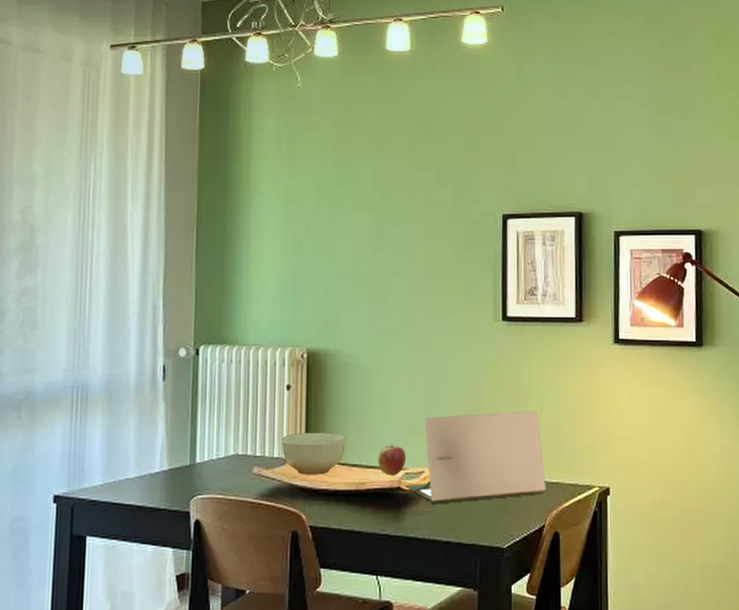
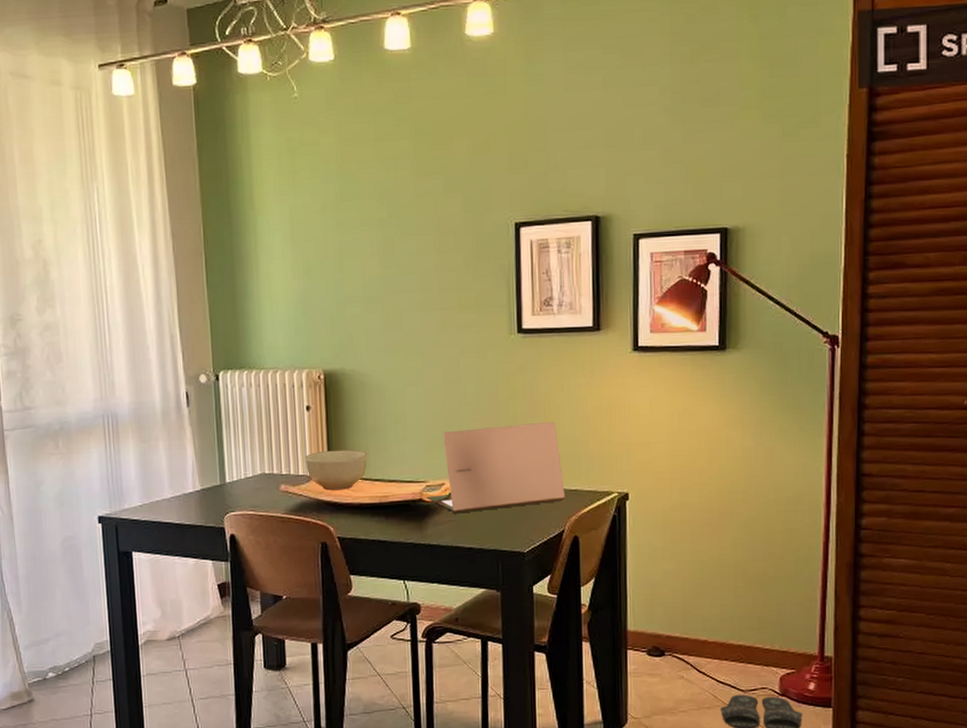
apple: present [378,445,407,475] -> none [399,460,427,488]

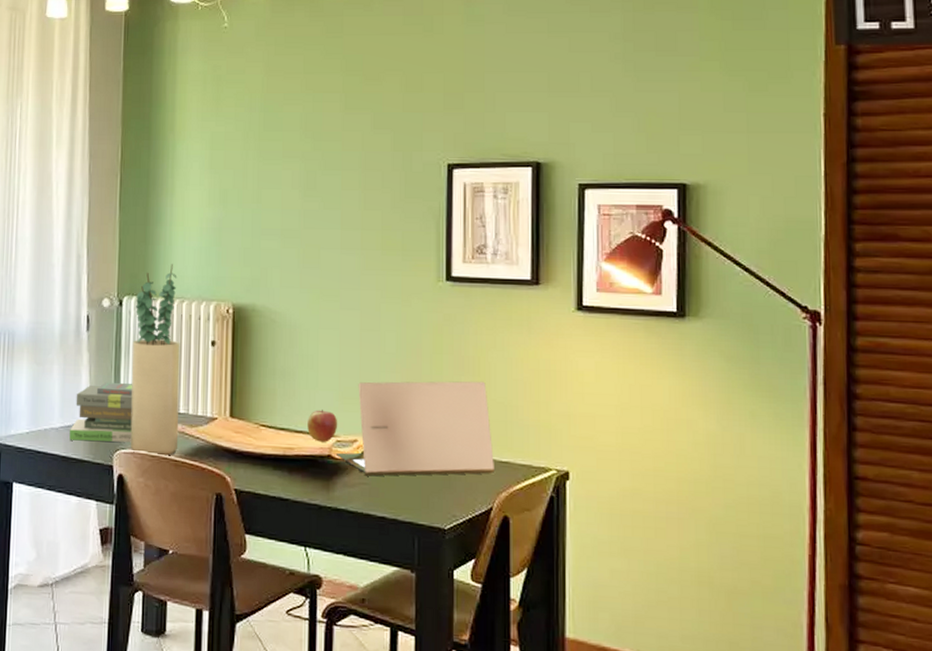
books: none [181,451,239,509] -> present [69,381,133,443]
vase: none [231,337,283,516] -> present [130,264,180,457]
bowl: present [305,449,368,490] -> none [205,391,274,437]
apple: none [399,460,427,488] -> present [307,410,338,442]

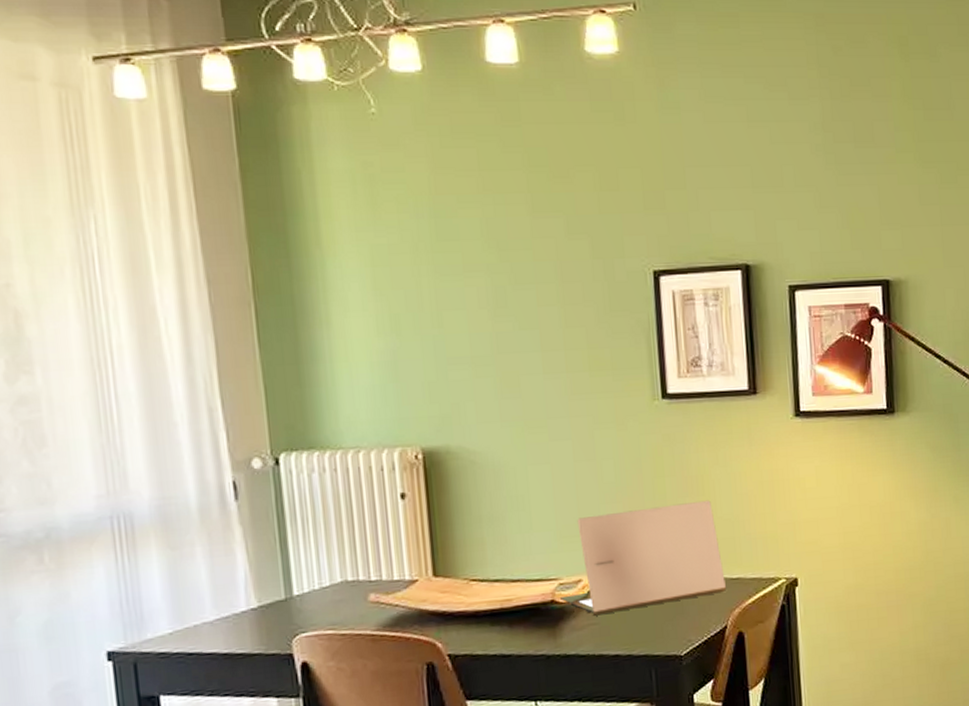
books: present [69,381,133,443] -> none [229,554,313,633]
vase: present [130,264,180,457] -> none [296,408,373,635]
apple: present [307,410,338,442] -> none [524,553,559,588]

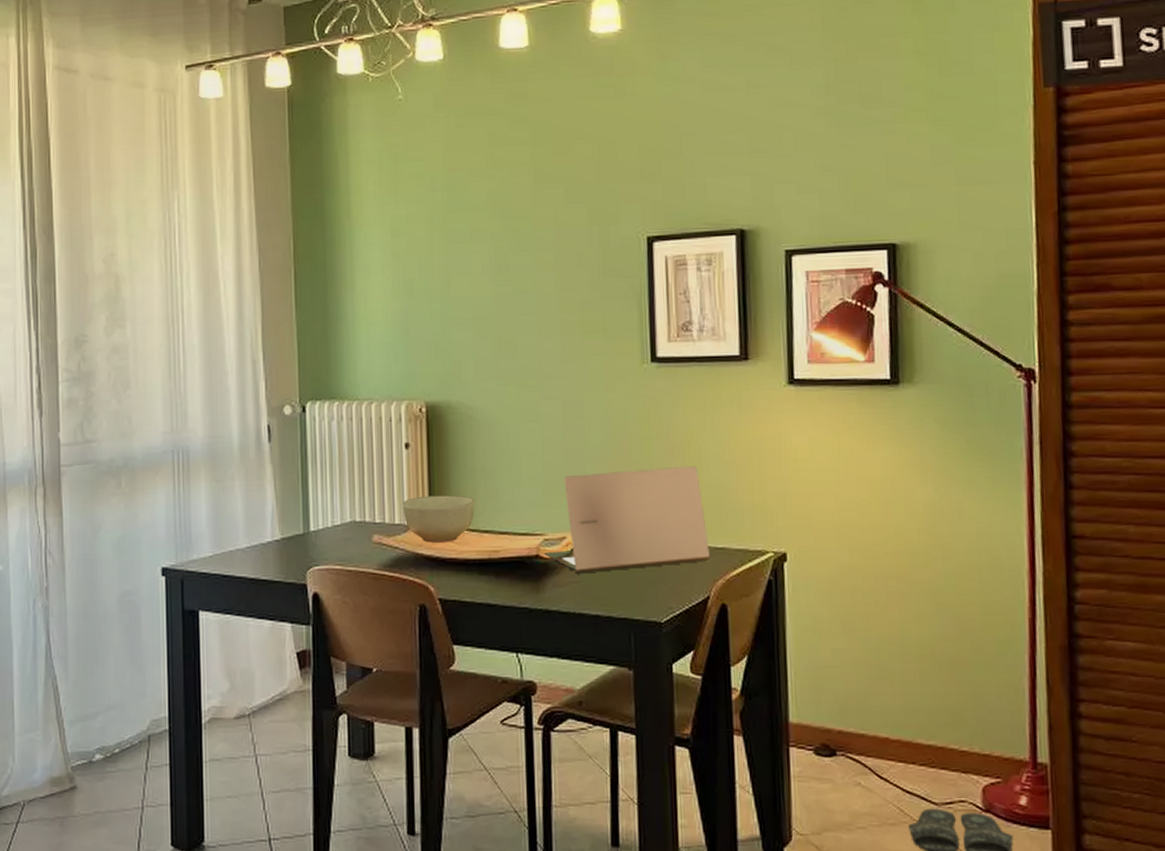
bowl: none [400,545,483,597] -> present [402,495,475,543]

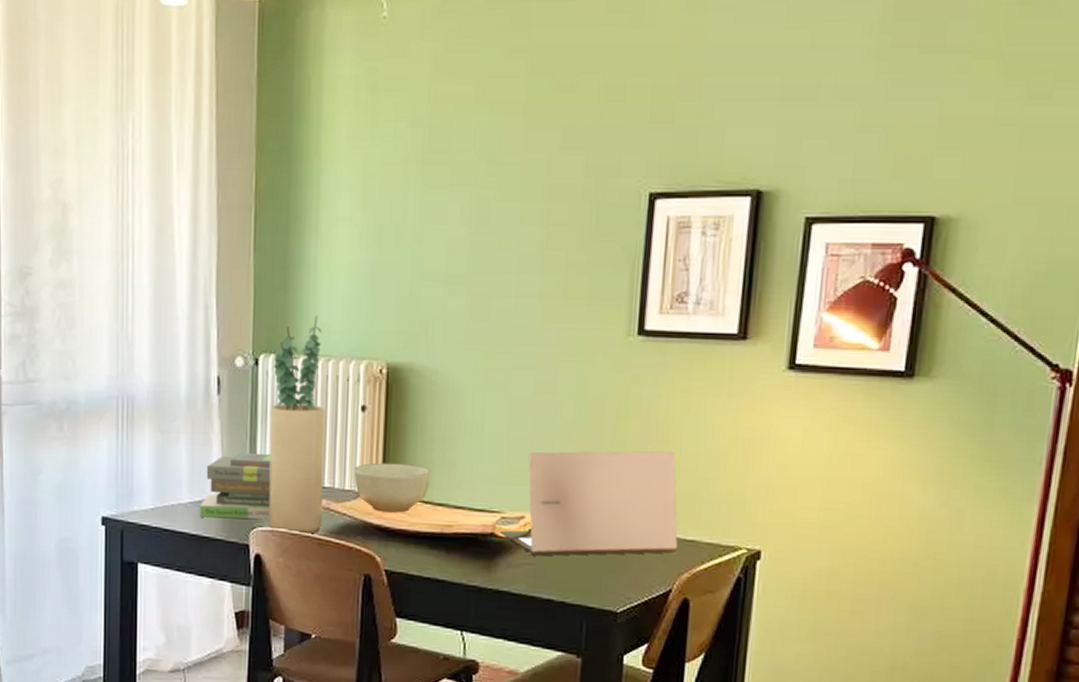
books: none [257,494,325,561] -> present [200,452,271,520]
vase: none [319,363,375,571] -> present [268,316,325,535]

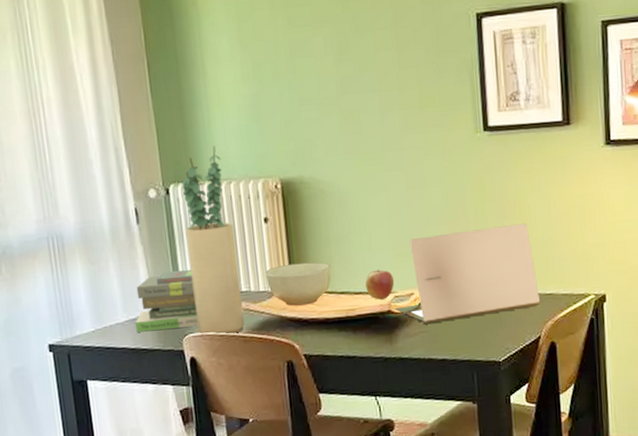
apple: none [469,483,504,519] -> present [365,269,395,300]

